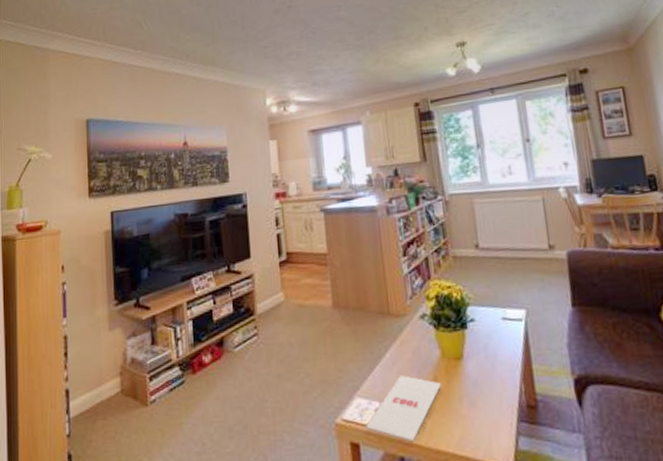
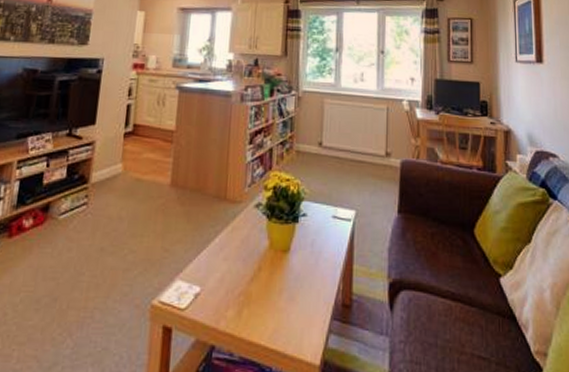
magazine: present [366,375,441,442] -> none [182,262,264,331]

